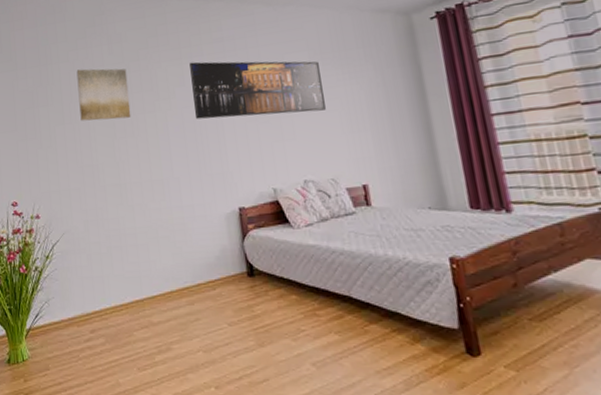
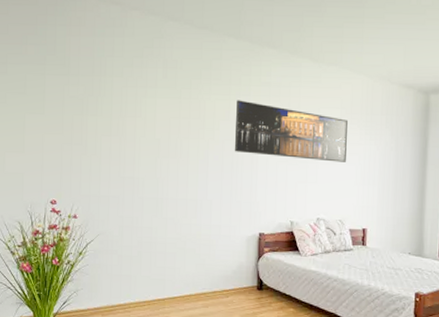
wall art: present [76,68,131,122] -> none [127,86,178,140]

